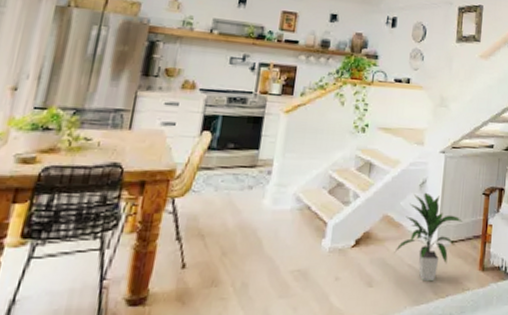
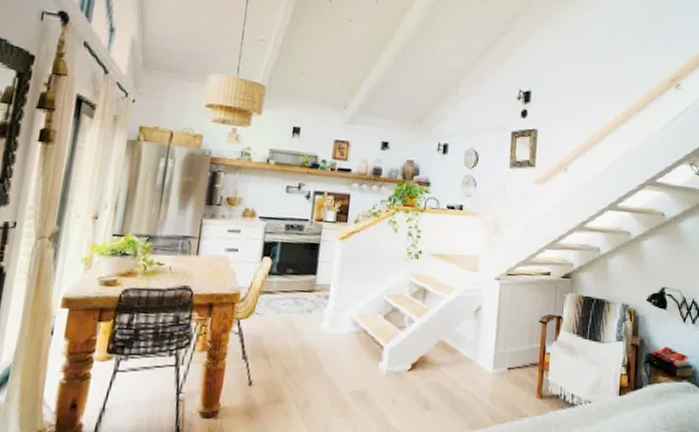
indoor plant: present [394,192,462,282] -> none [450,318,519,407]

